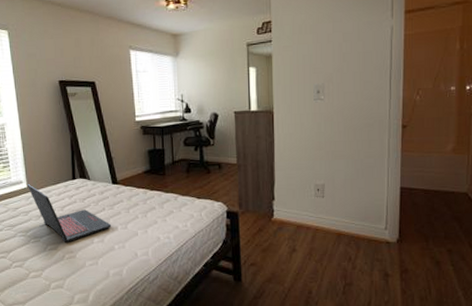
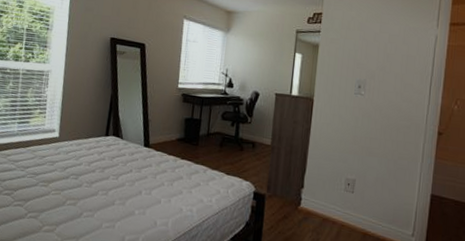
laptop: present [27,184,112,242] -> none [59,134,136,200]

